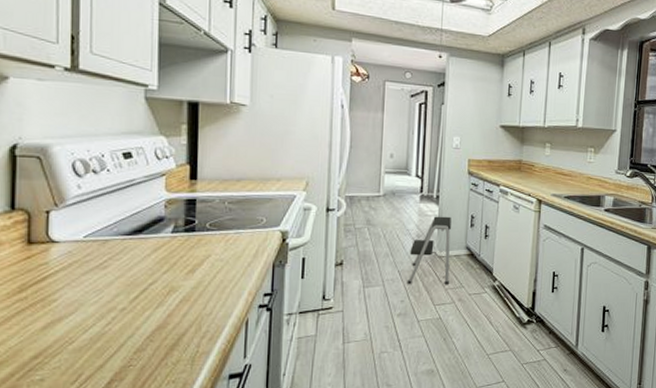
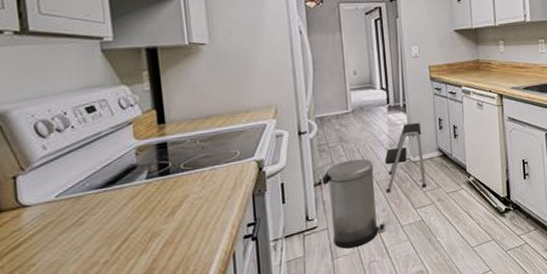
pedal bin: none [343,244,402,335] -> present [321,159,386,249]

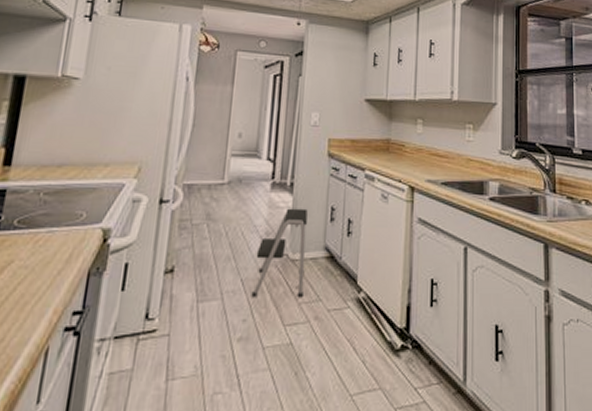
pedal bin: present [321,159,386,249] -> none [173,245,244,369]

